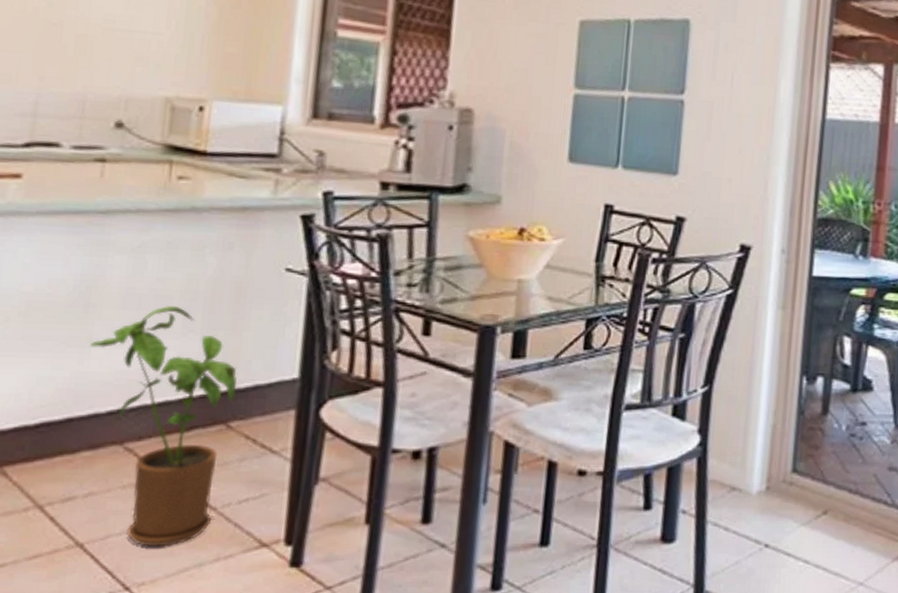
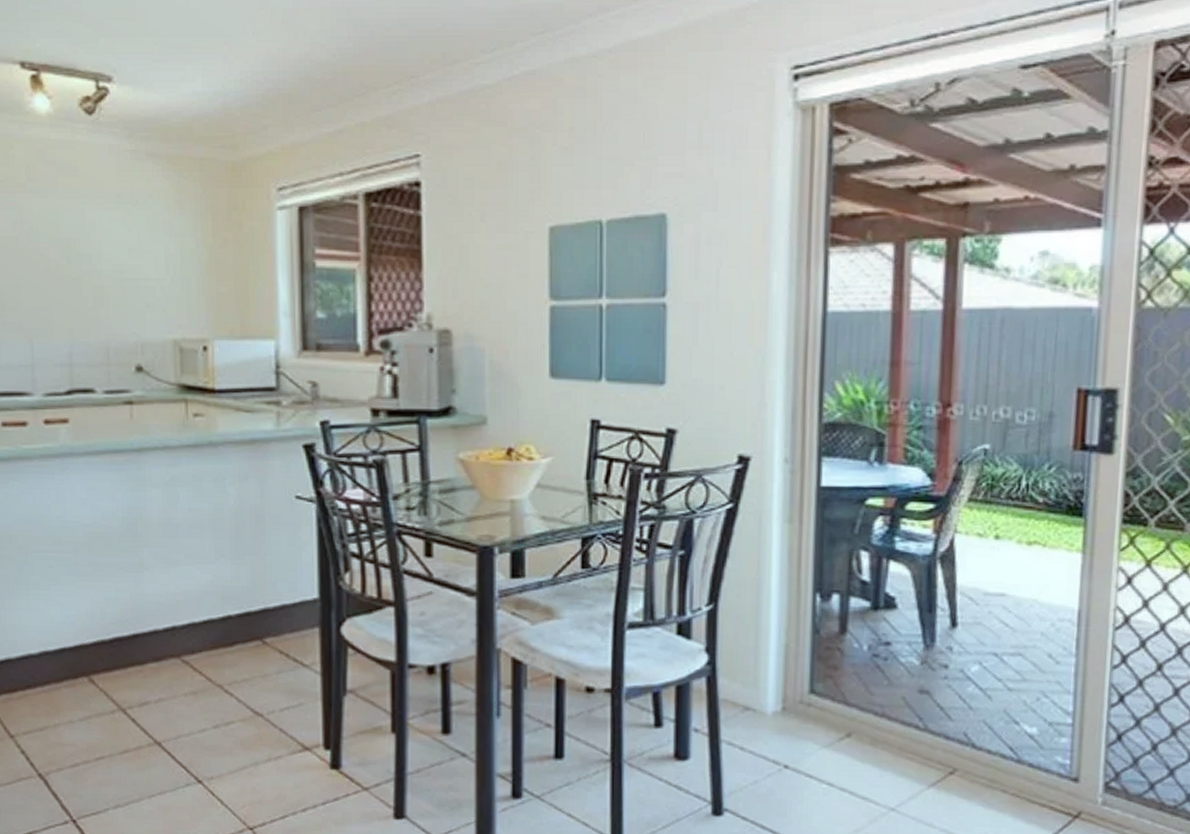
house plant: present [90,306,237,547] -> none [143,534,266,747]

